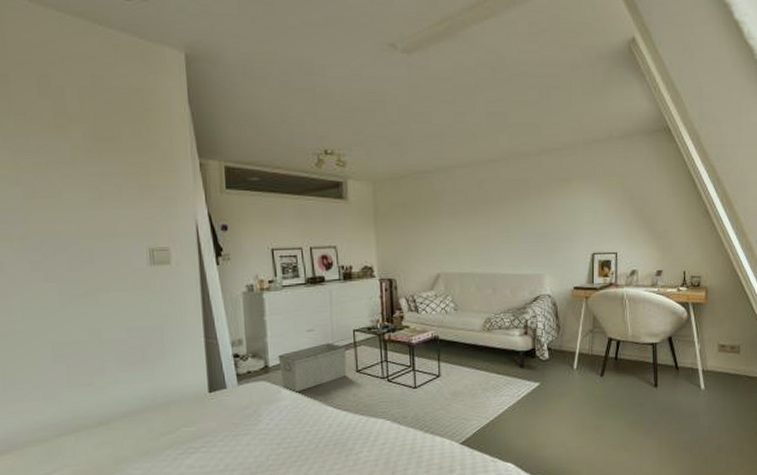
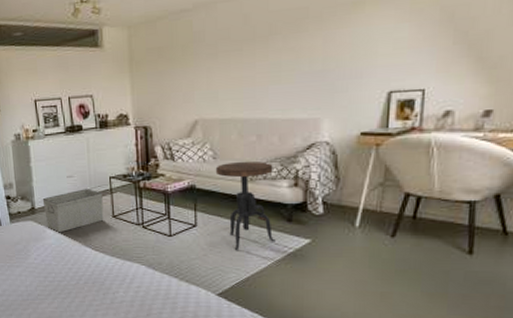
side table: none [456,313,511,397] -> present [215,161,276,250]

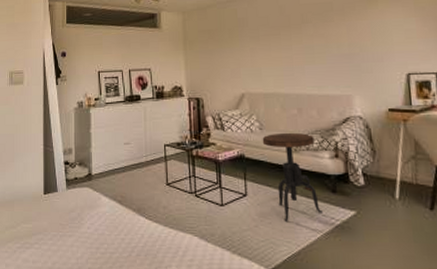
storage bin: present [42,189,104,233] -> none [99,156,158,201]

